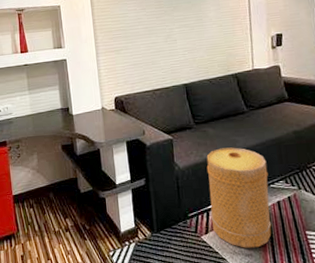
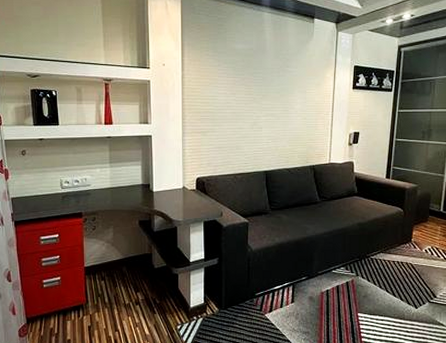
basket: present [206,147,272,248] -> none [276,234,332,326]

